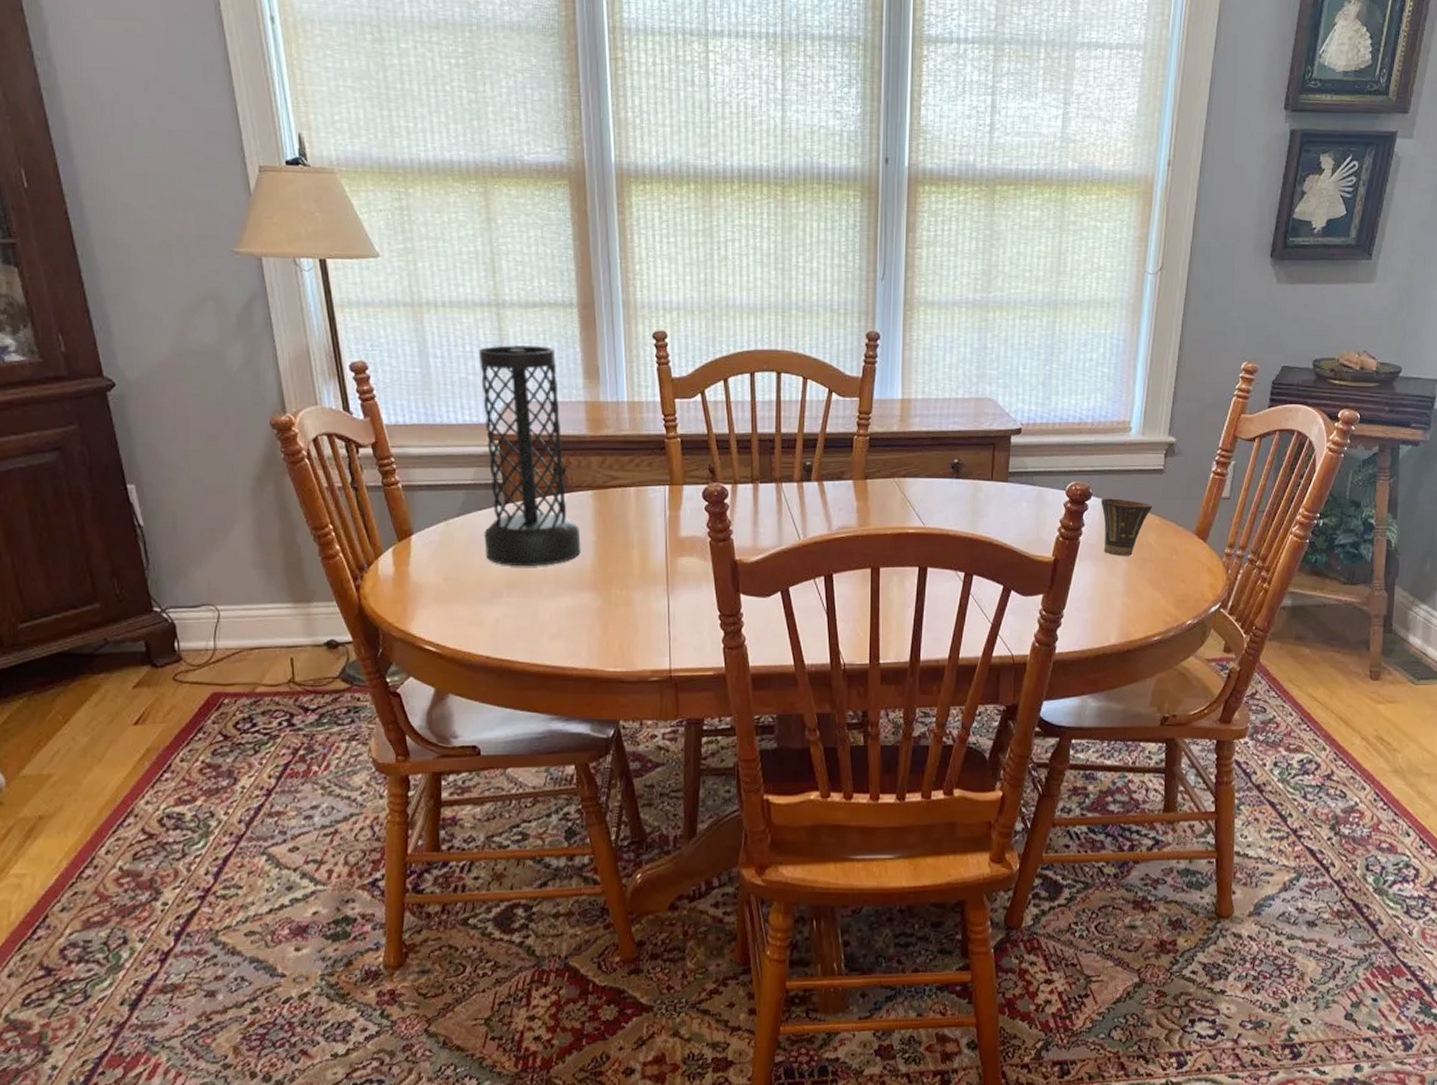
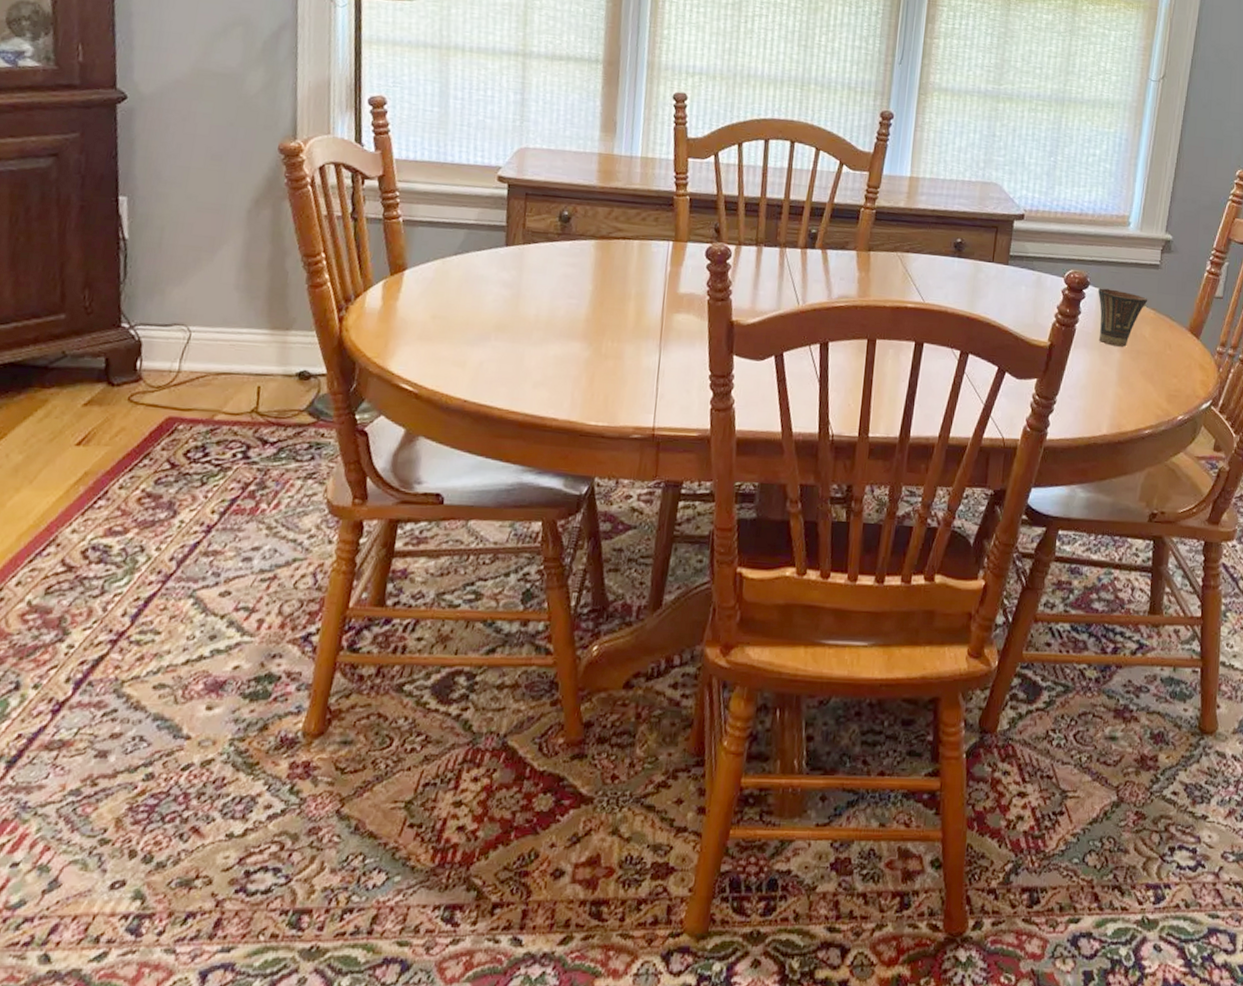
vase: present [478,345,581,567] -> none [478,93,578,312]

